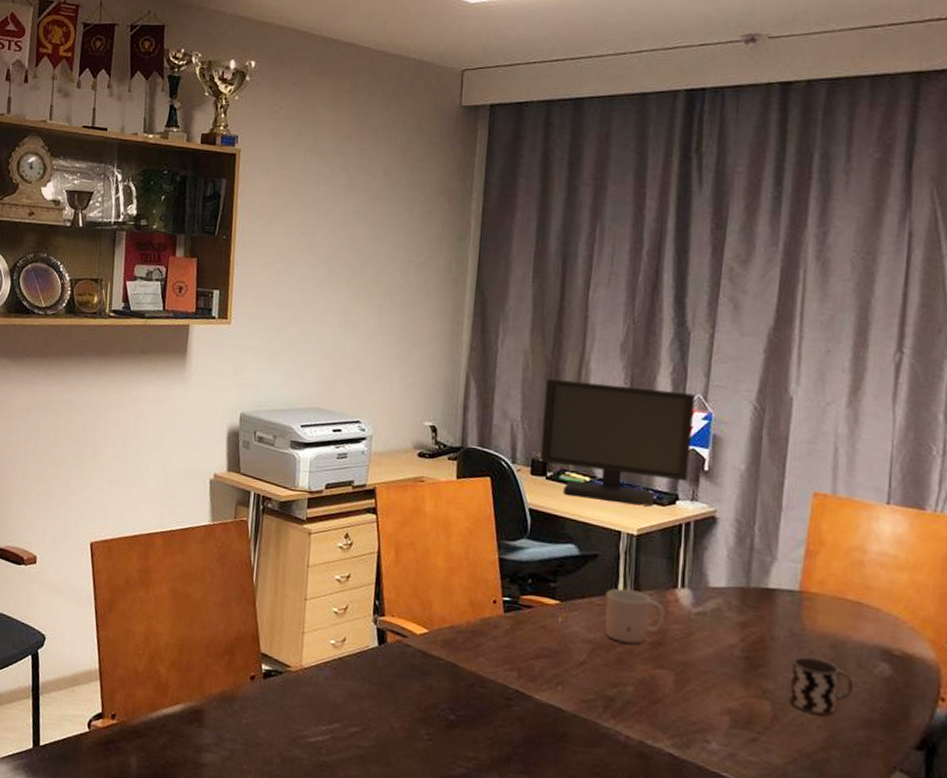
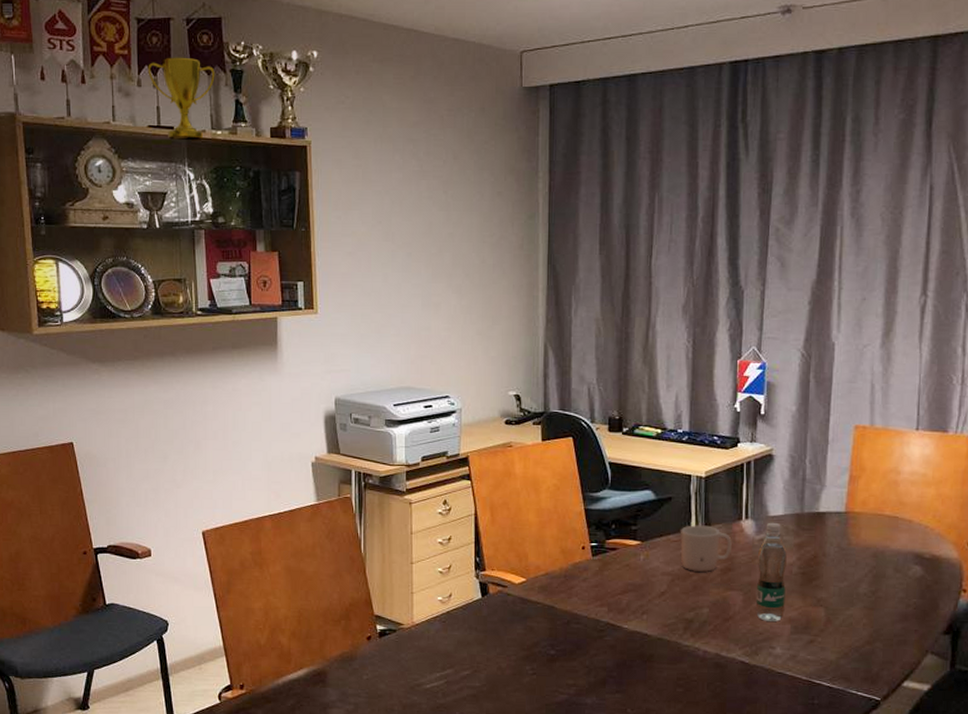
award: none [88,61,153,144] -> present [148,57,215,141]
computer monitor: present [540,379,696,507] -> none [616,343,751,451]
bottle: none [688,594,728,711] -> present [755,522,787,621]
cup: present [789,656,853,716] -> none [839,567,892,614]

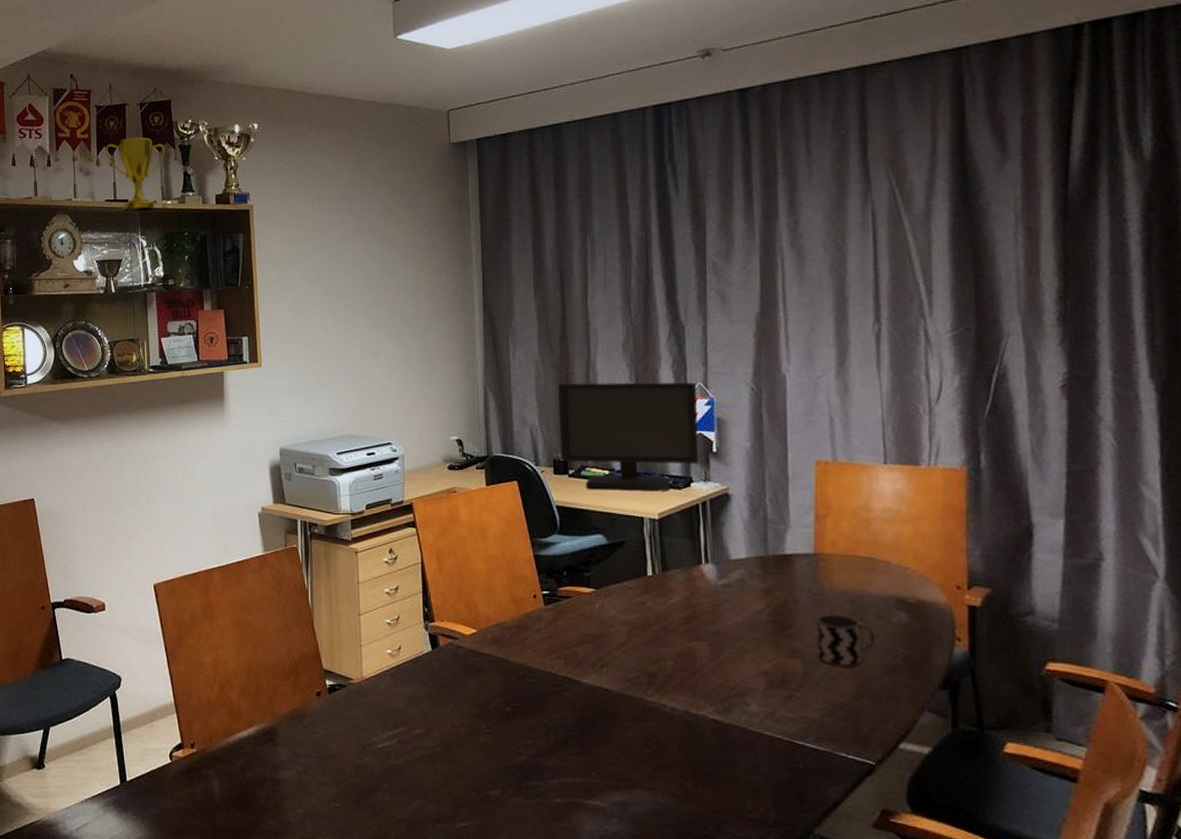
computer monitor: none [616,343,751,451] -> present [558,382,699,491]
mug: present [680,525,733,572] -> none [637,570,694,621]
bottle: present [755,522,787,621] -> none [722,566,757,675]
cup: none [839,567,892,614] -> present [816,614,875,667]

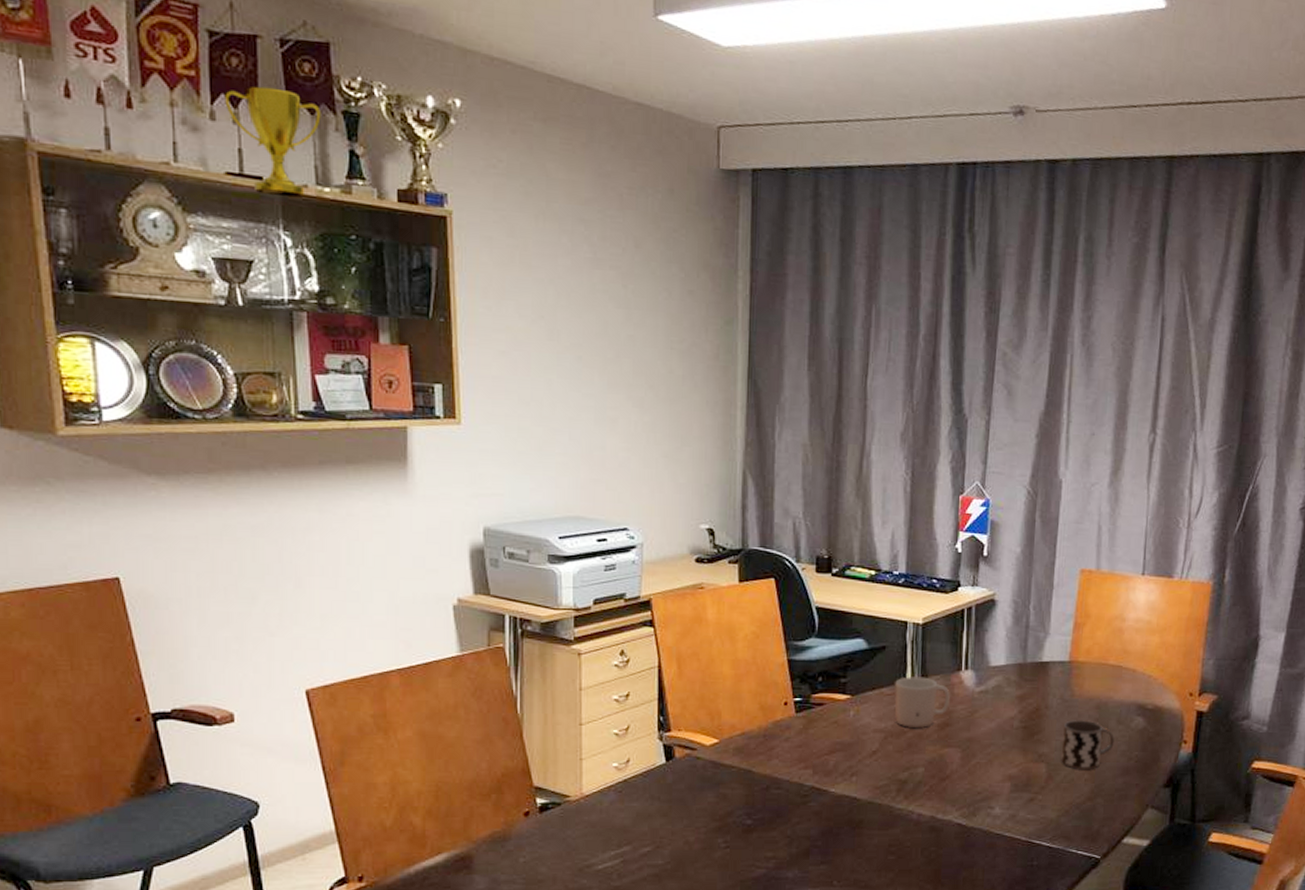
computer monitor: present [558,382,699,491] -> none [825,472,974,595]
mug: none [637,570,694,621] -> present [894,676,951,728]

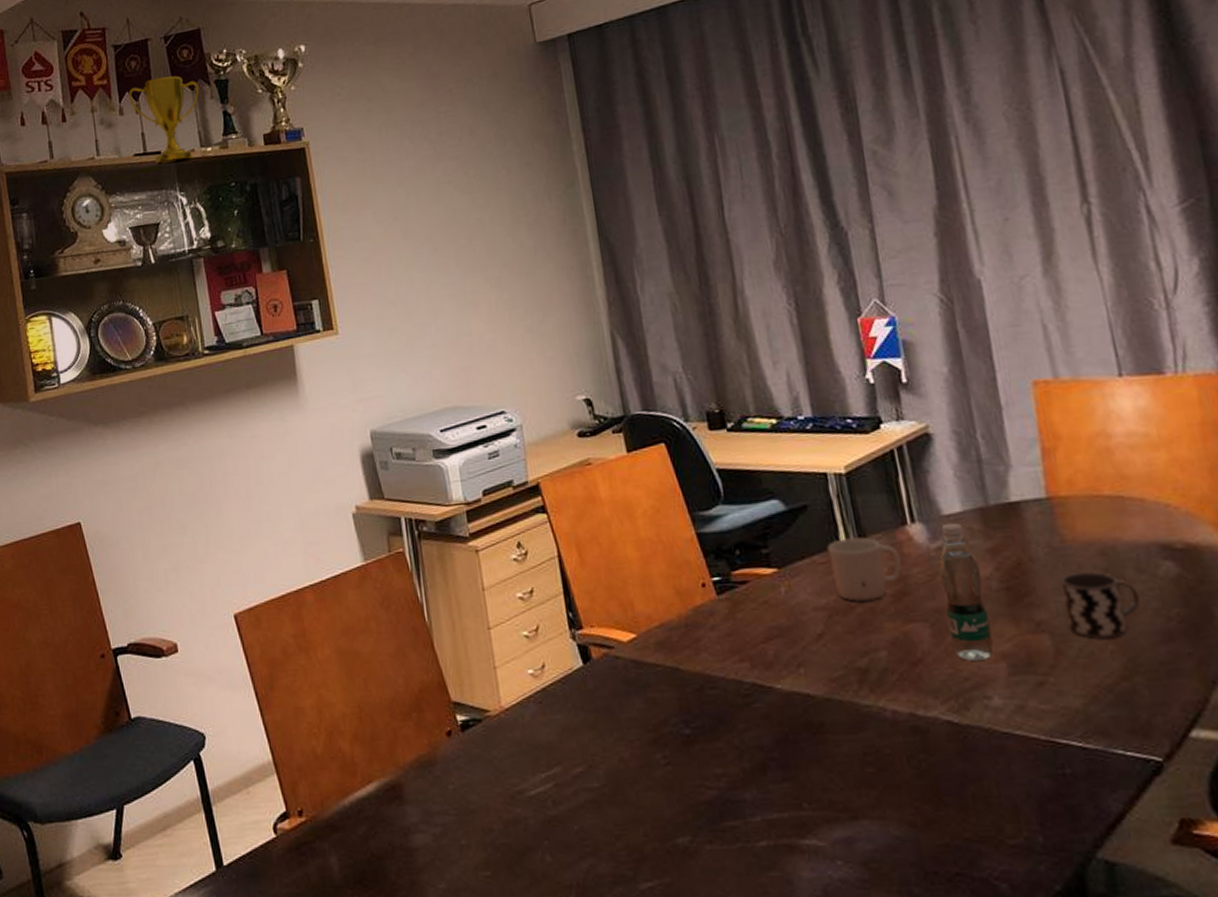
bottle: none [974,673,1008,779] -> present [938,522,994,661]

